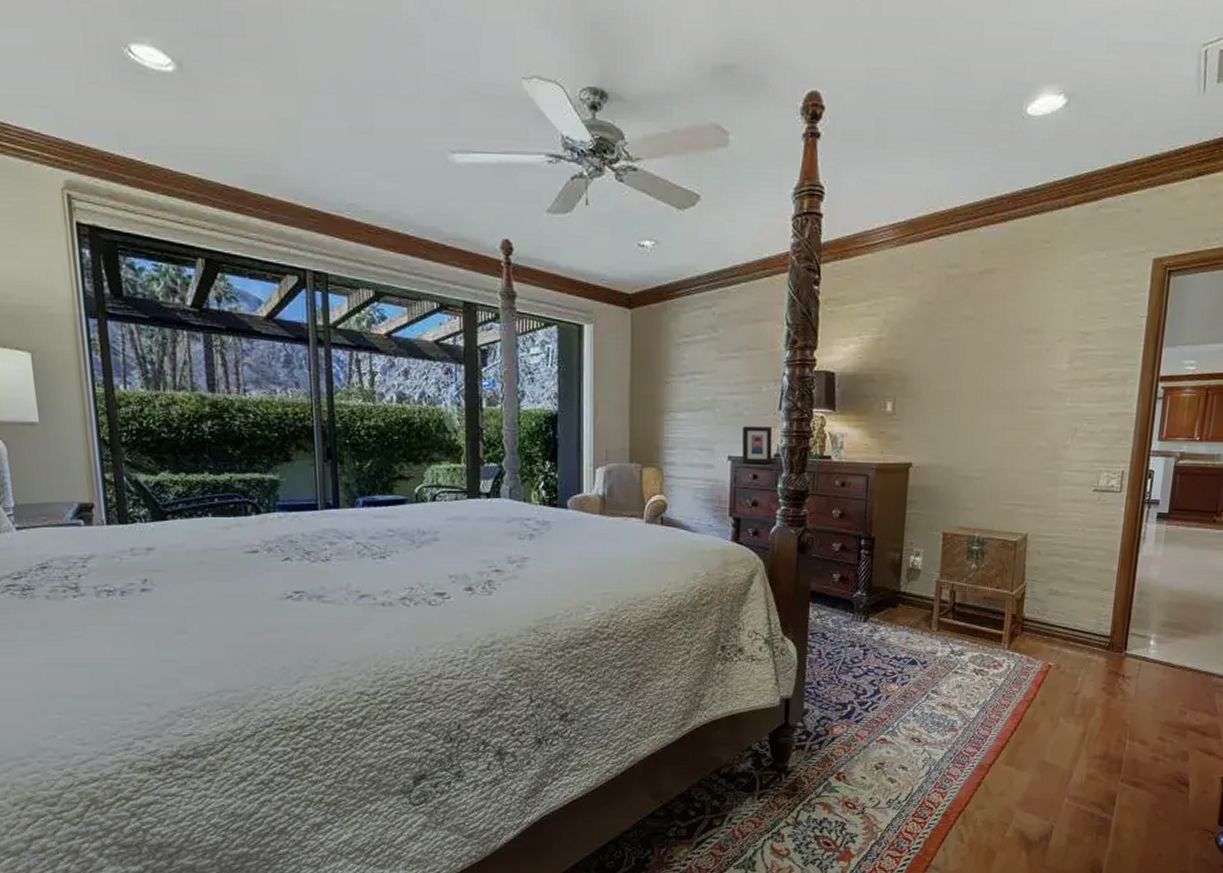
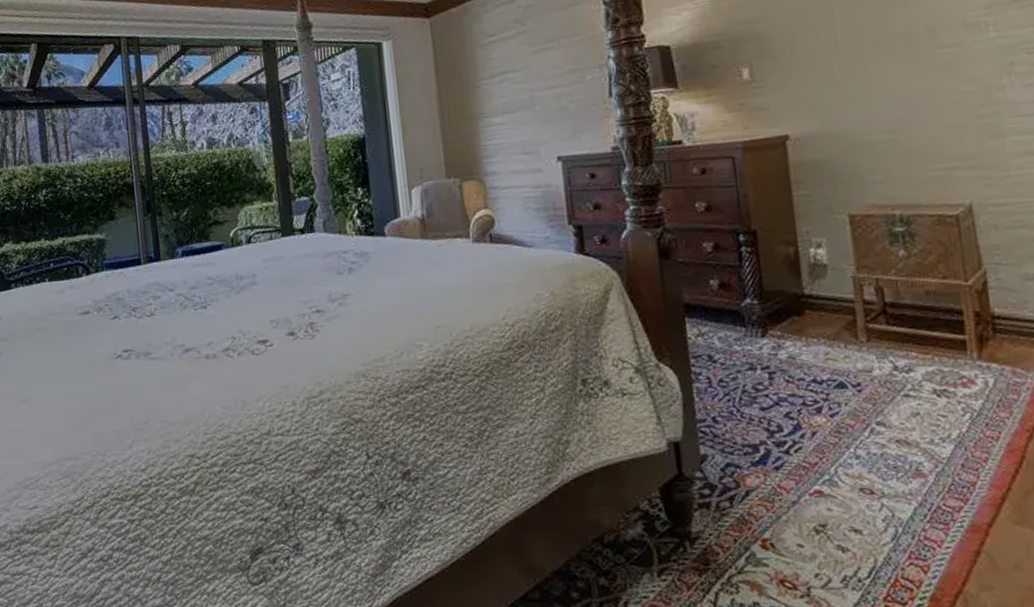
picture frame: present [742,426,773,465] -> none [568,117,610,164]

